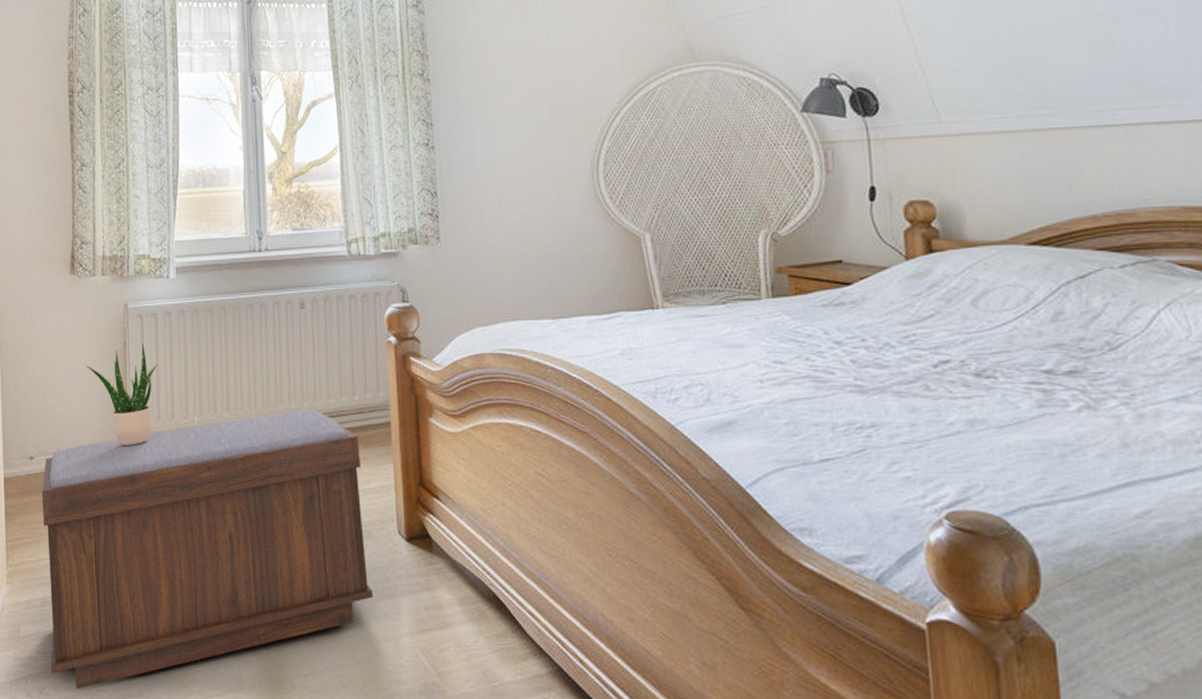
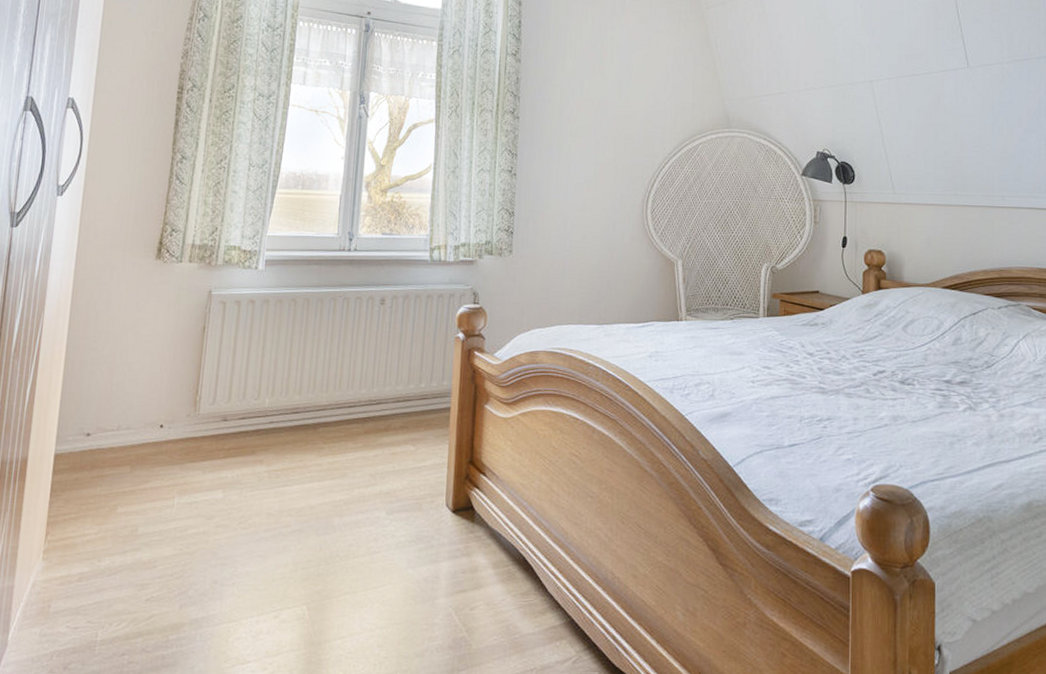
bench: present [41,410,373,690] -> none [80,395,421,663]
potted plant: present [85,343,158,446] -> none [159,328,235,424]

